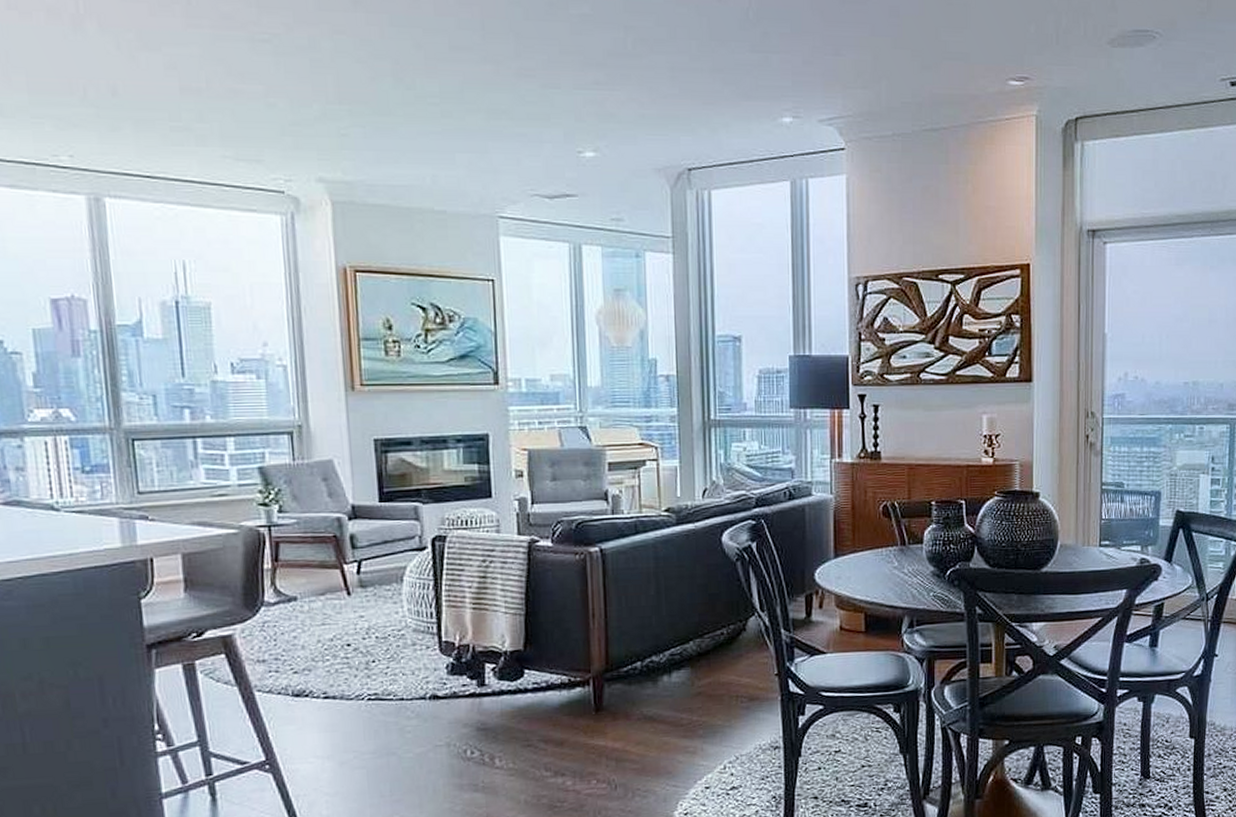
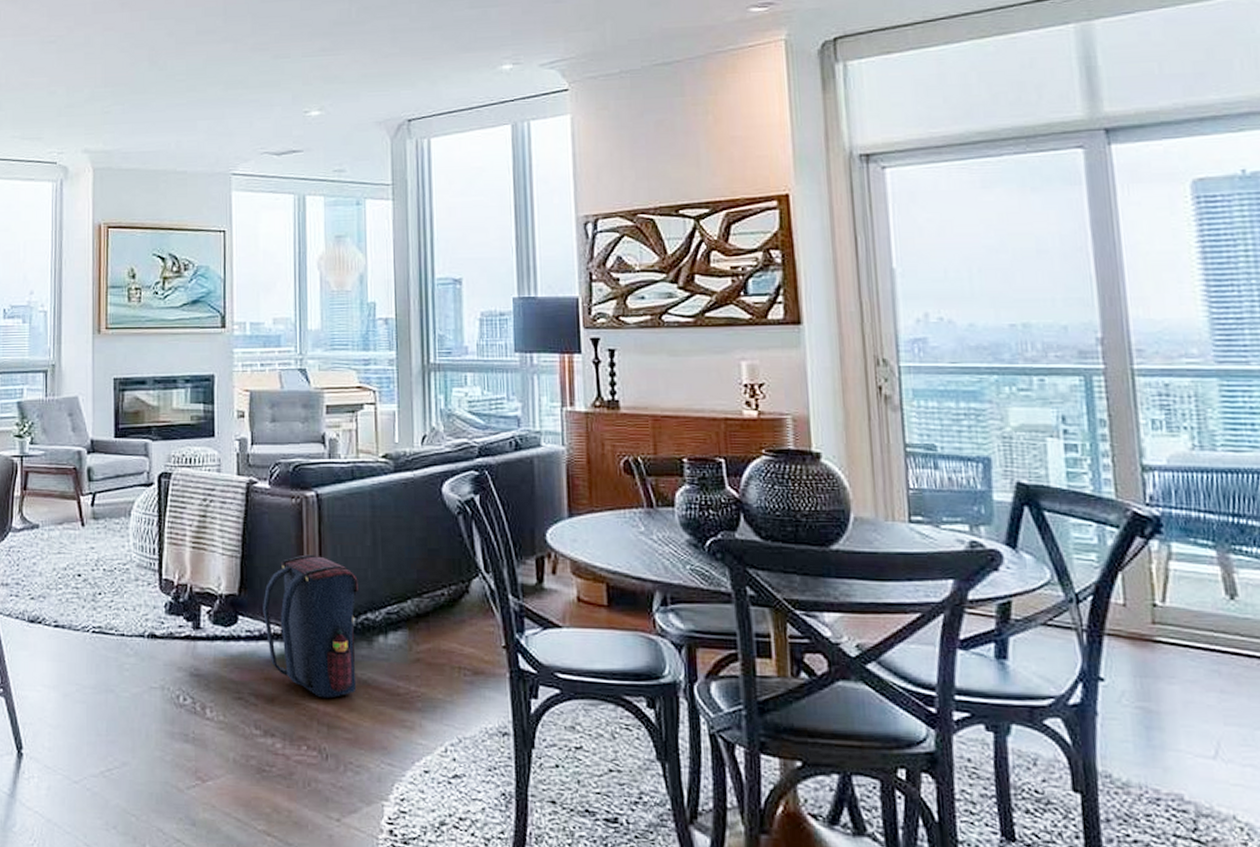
satchel: none [549,606,643,737] -> present [263,554,358,699]

